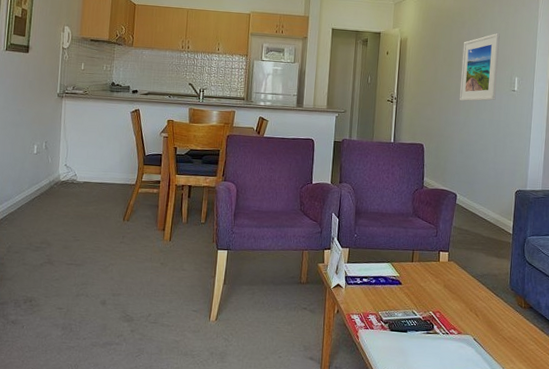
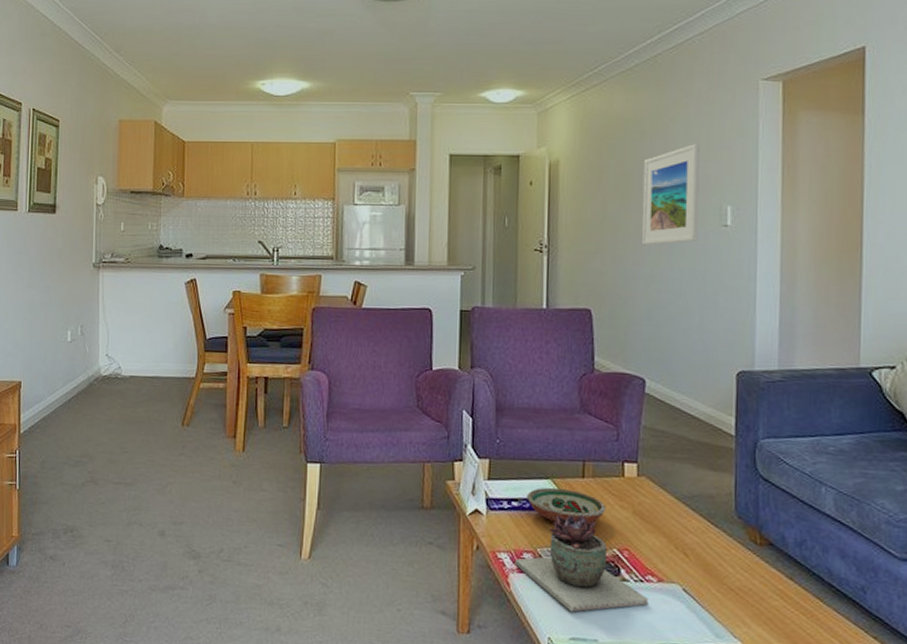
succulent plant: none [363,287,451,356] -> present [515,514,649,612]
decorative bowl: none [373,268,427,294] -> present [527,487,606,524]

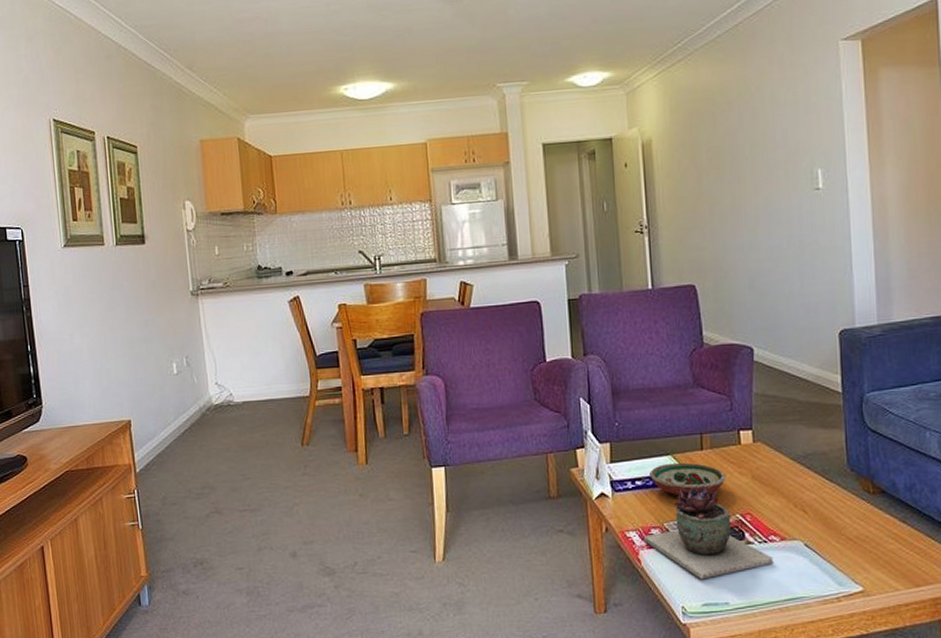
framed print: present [642,143,700,246] -> none [734,109,792,217]

